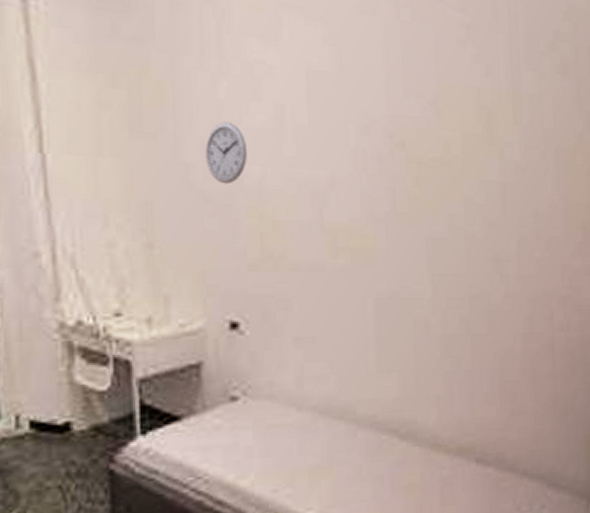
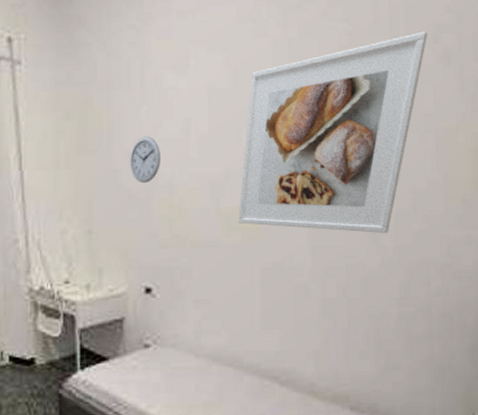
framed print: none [346,36,547,260] -> present [238,31,428,233]

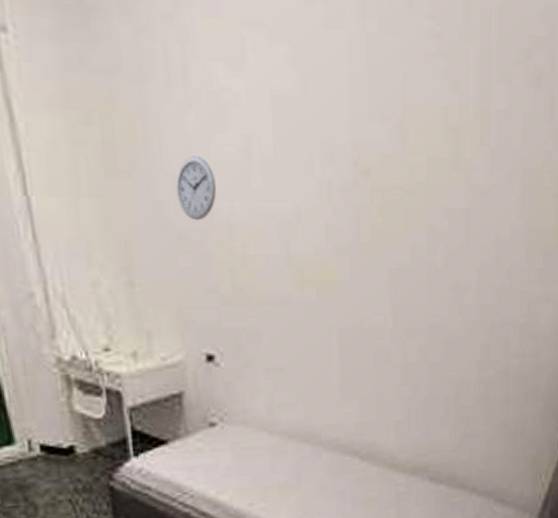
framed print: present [238,31,428,233] -> none [312,43,521,289]

